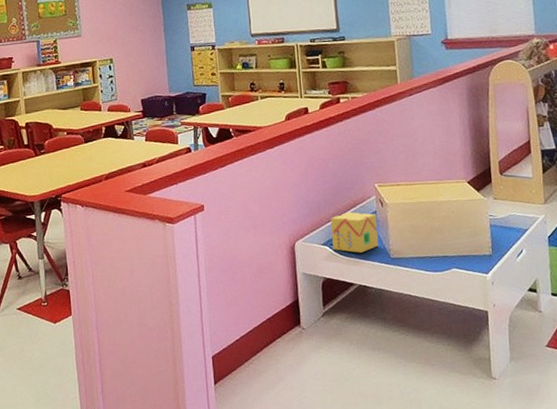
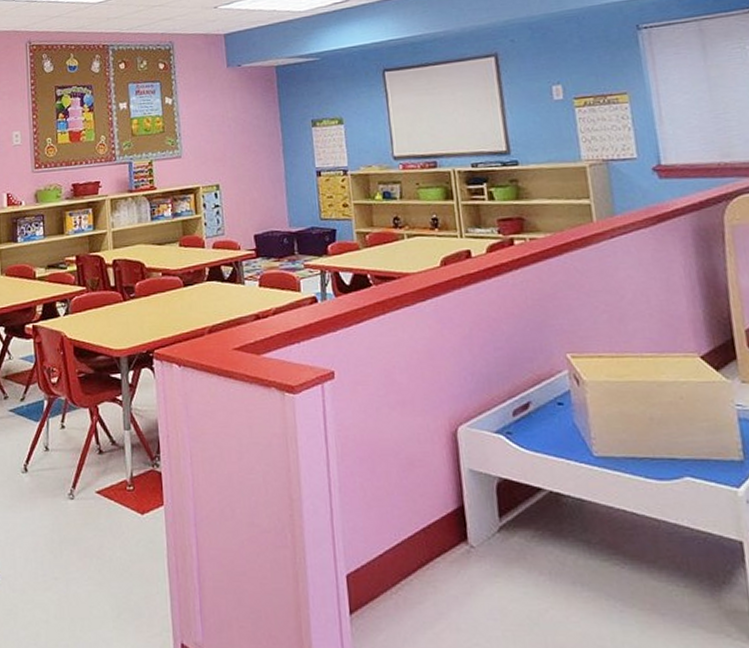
toy block: present [330,212,379,253] -> none [506,390,576,447]

